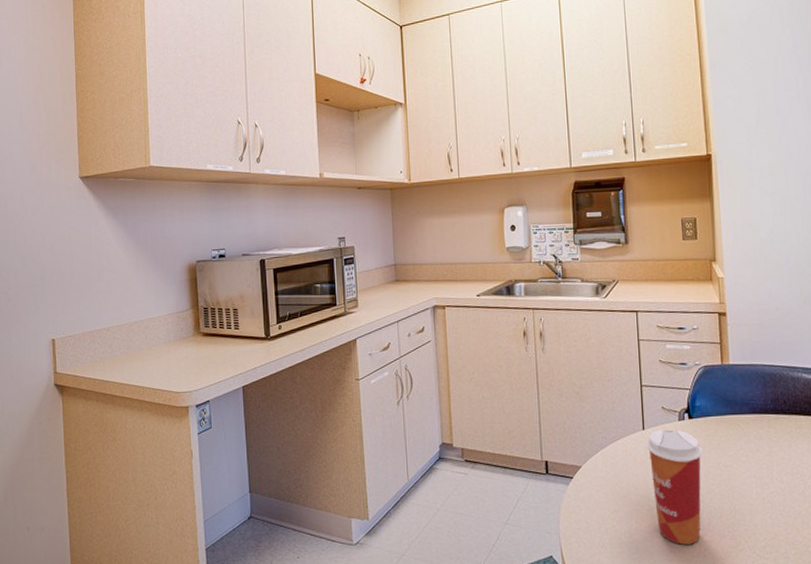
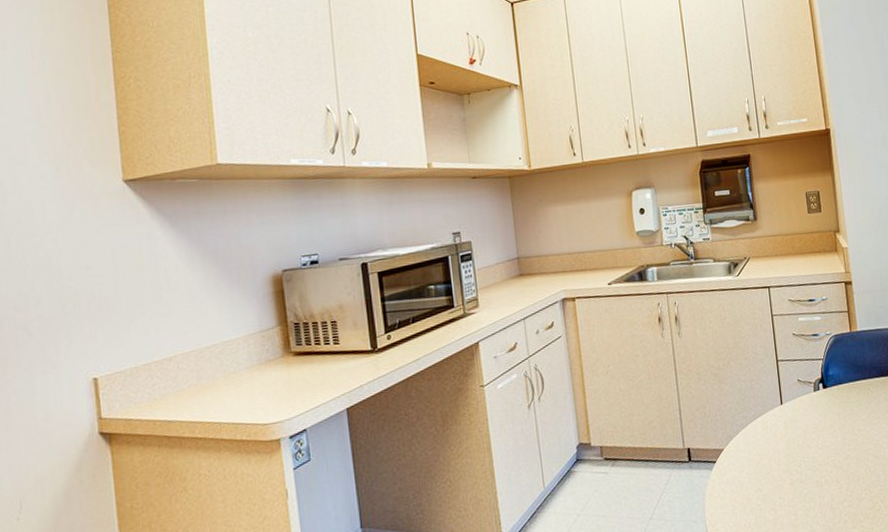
paper cup: present [646,430,702,545] -> none [785,401,841,514]

